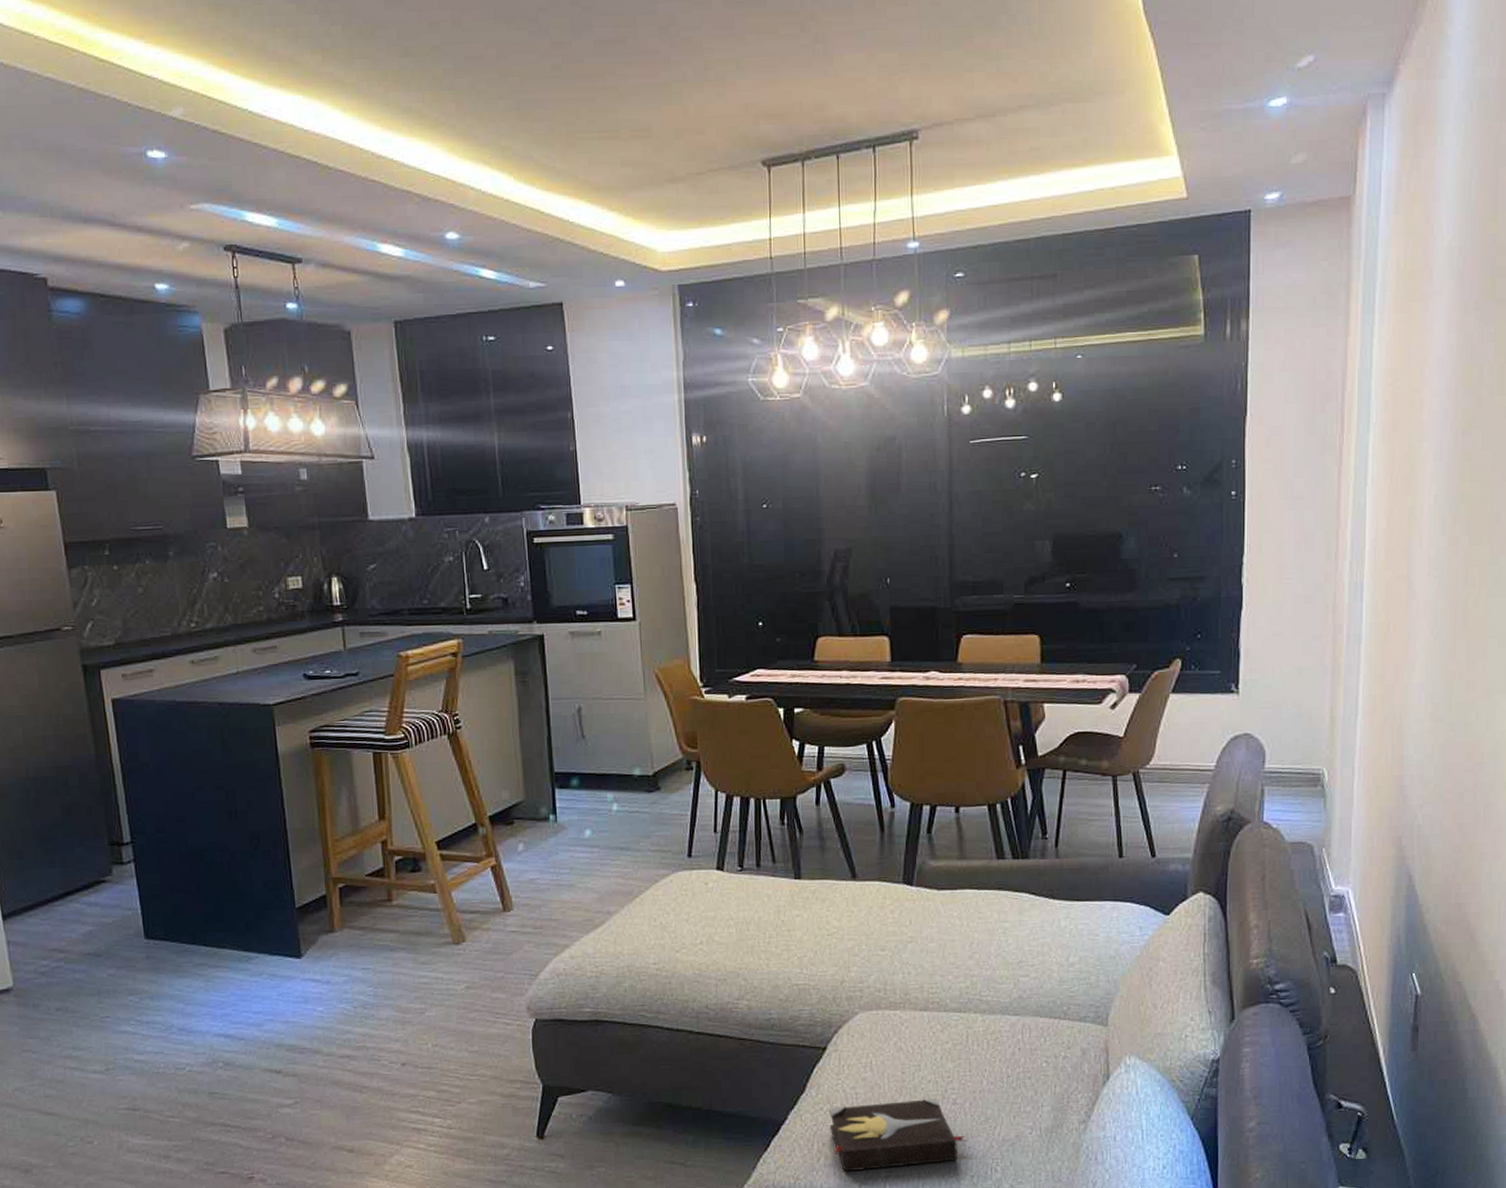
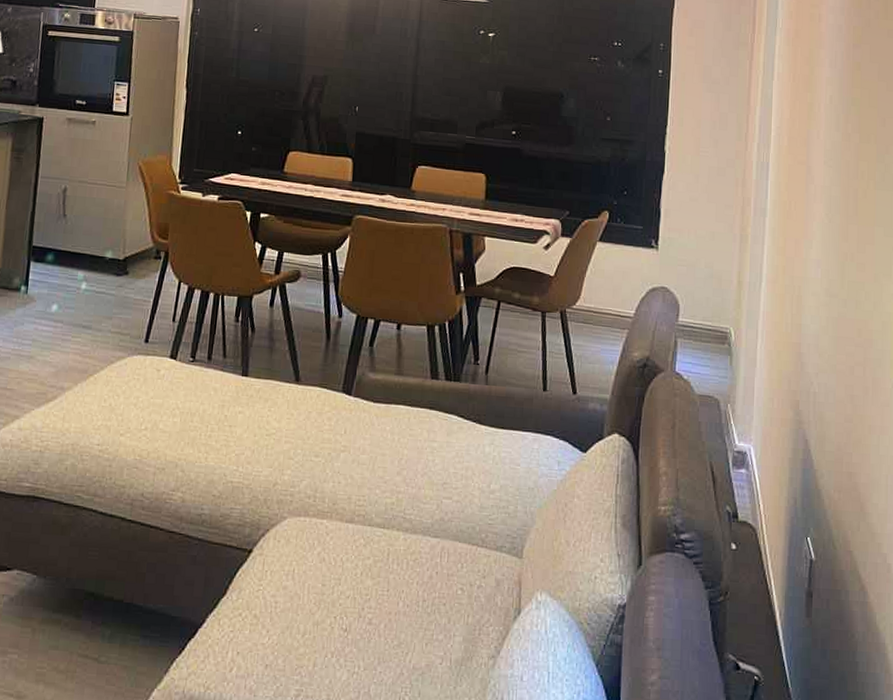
hardback book: present [829,1097,967,1172] -> none [246,613,379,686]

